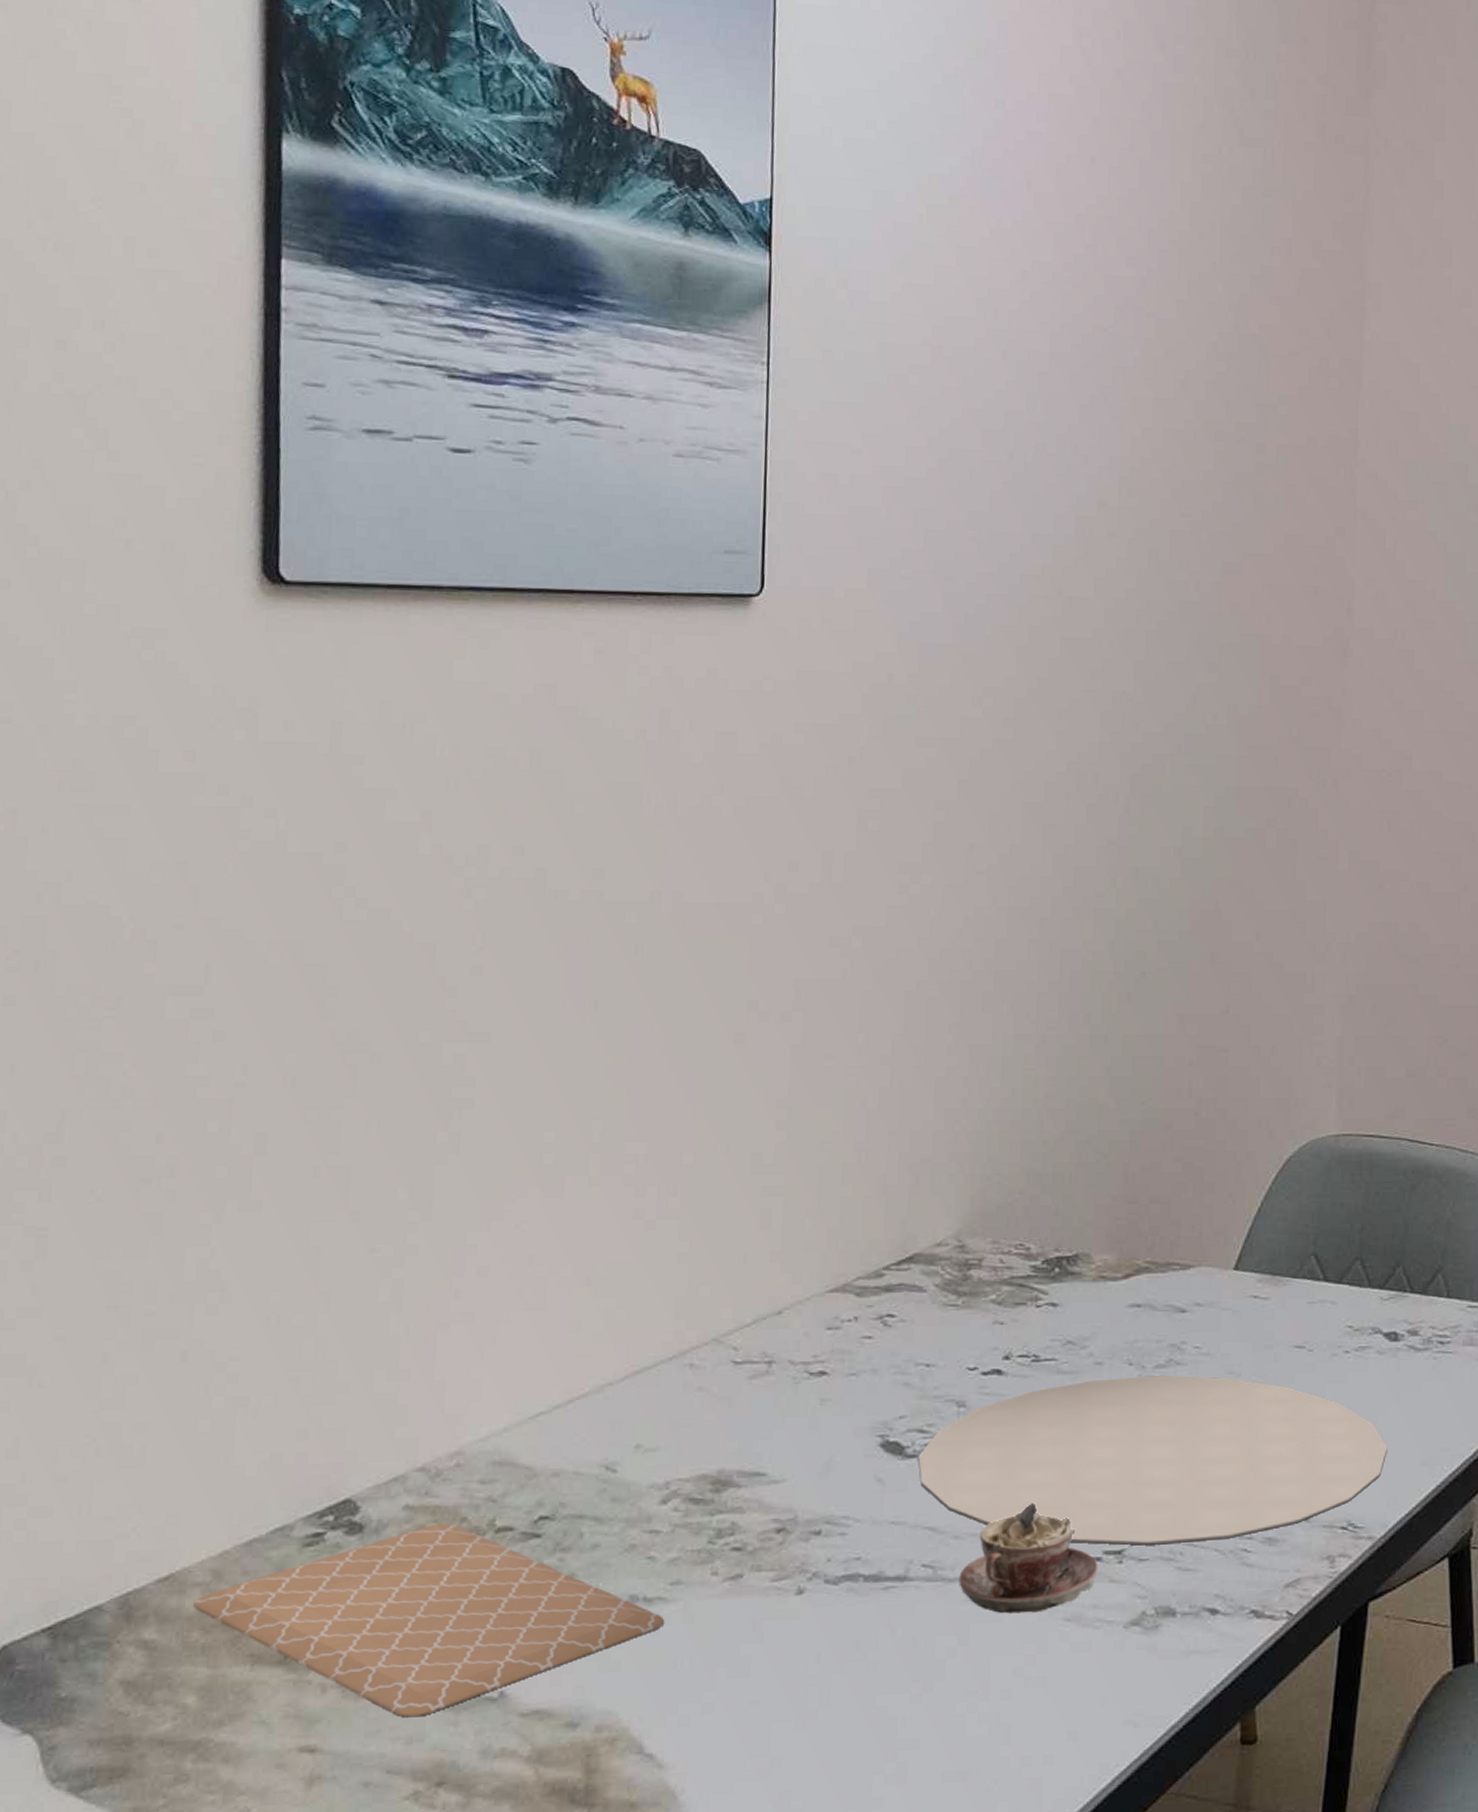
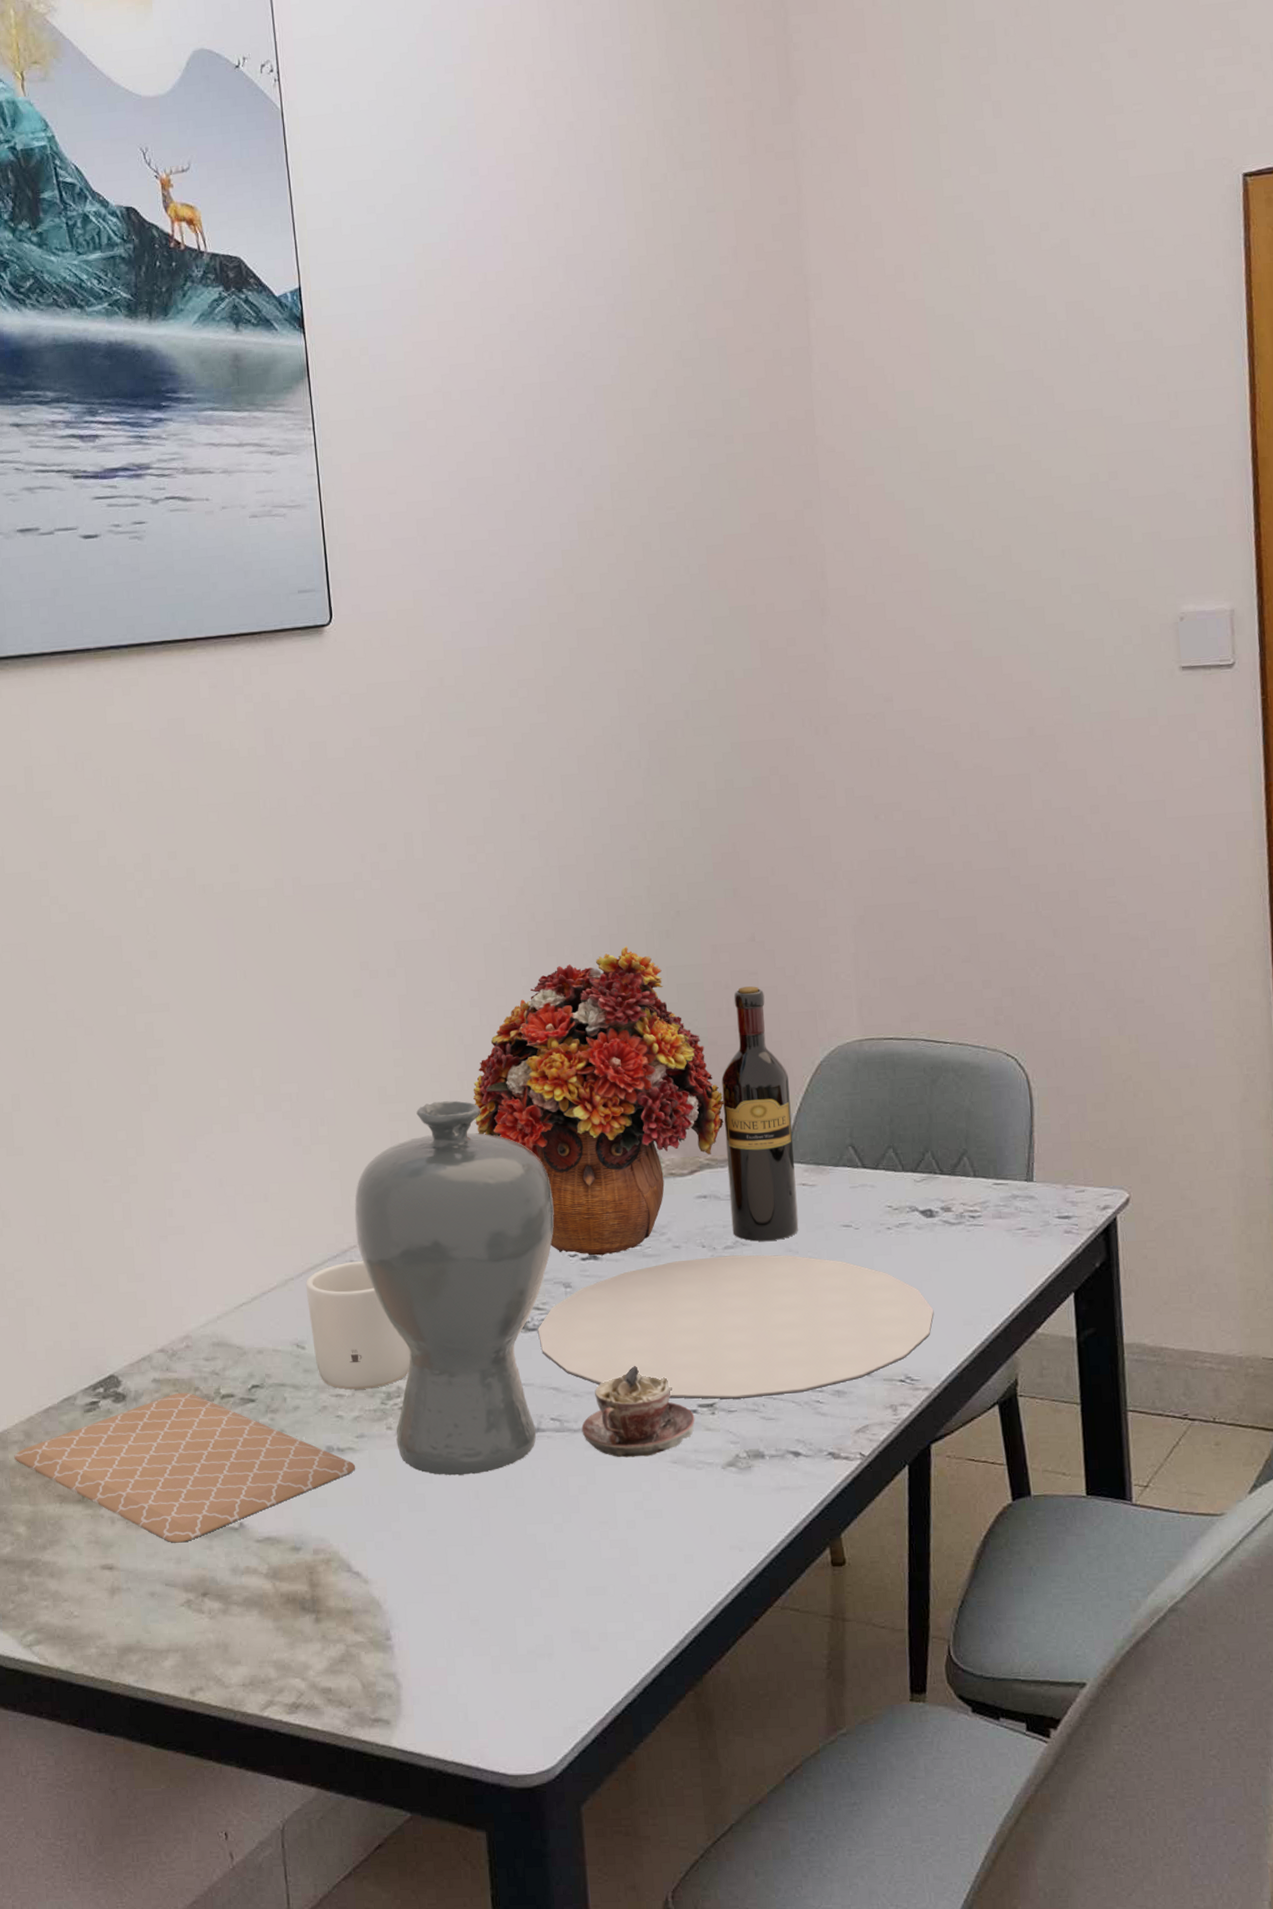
mug: none [626,1365,754,1525] -> present [305,1261,411,1390]
vase: none [701,1175,956,1634] -> present [354,1100,555,1476]
flower arrangement: none [870,1007,1174,1370] -> present [473,945,725,1256]
wine bottle: none [1166,1065,1251,1361] -> present [721,986,799,1242]

